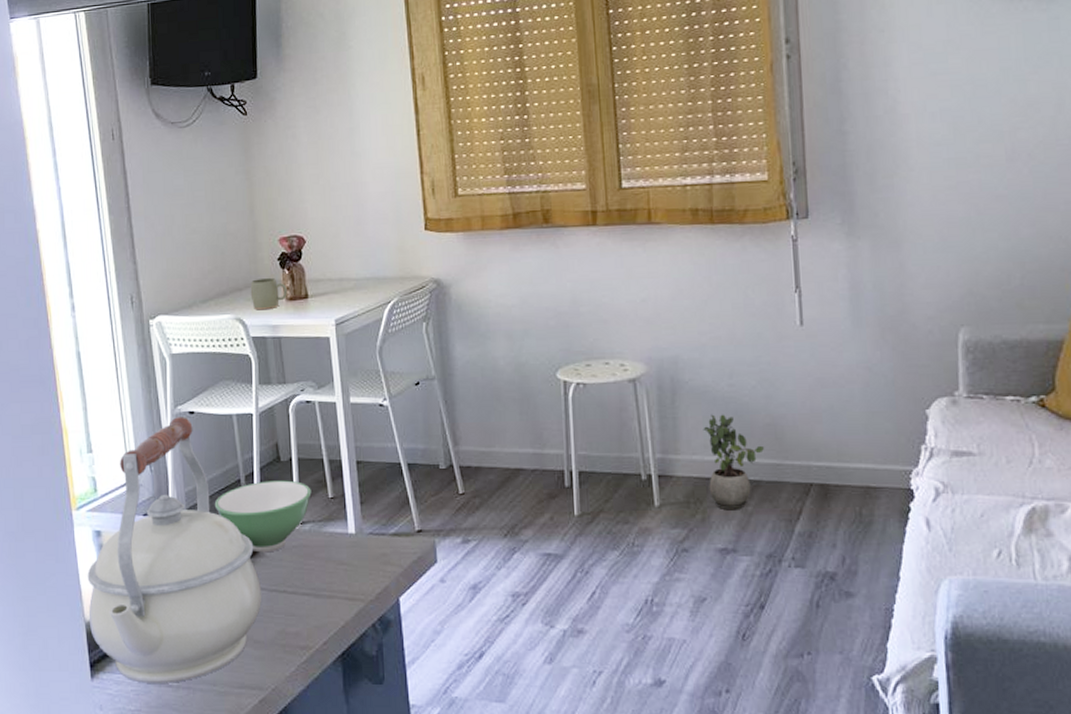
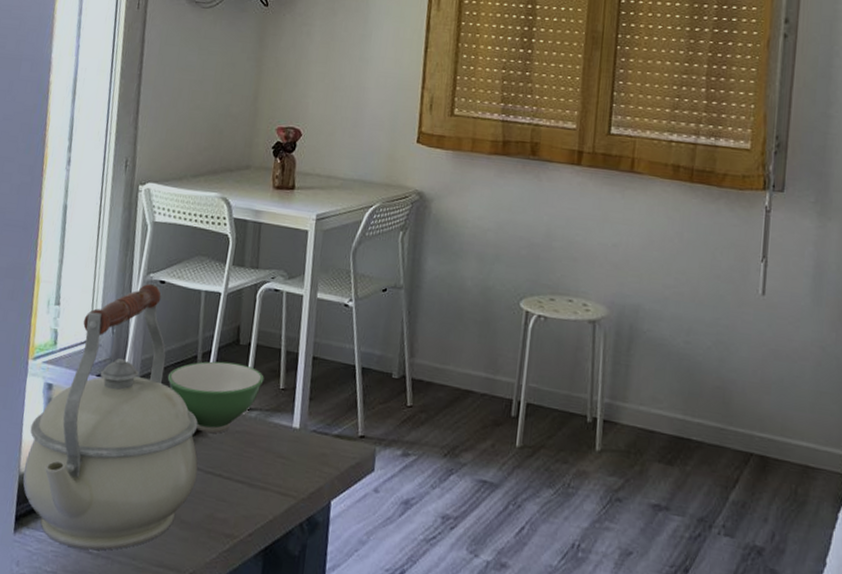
mug: present [250,277,287,310] -> none [240,163,276,194]
potted plant: present [703,414,764,511] -> none [651,368,710,468]

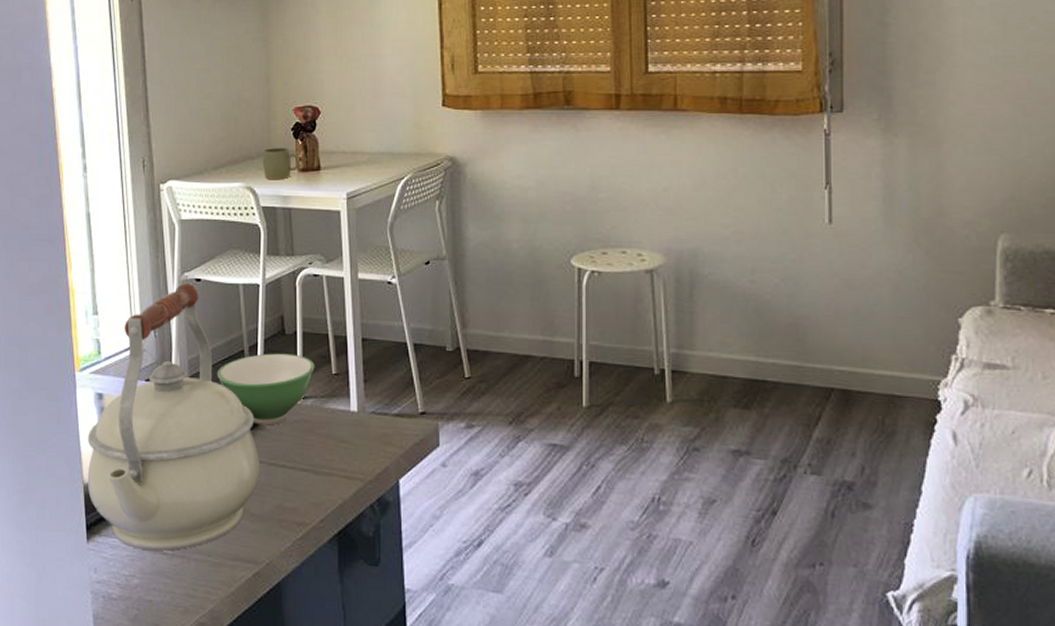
mug: none [240,163,276,194] -> present [262,147,299,180]

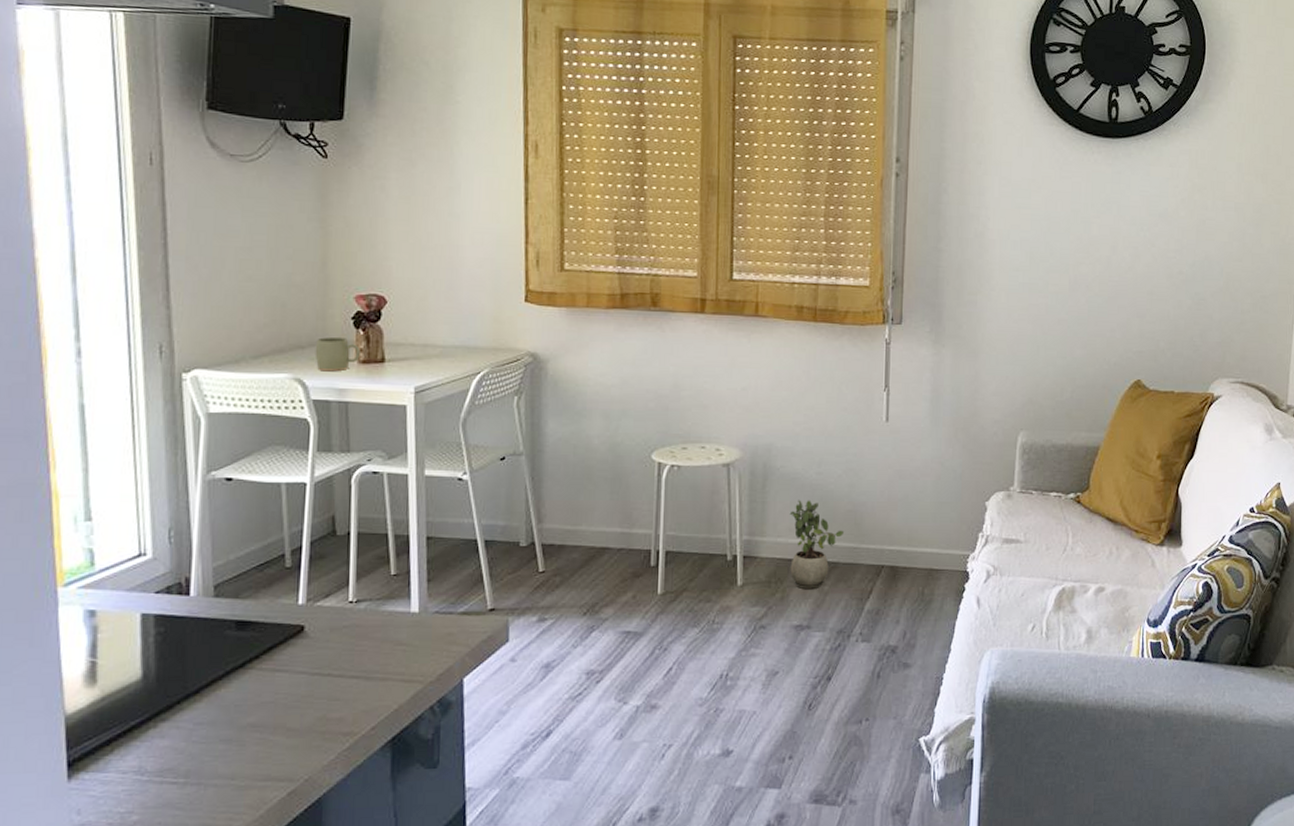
kettle: present [87,282,261,551] -> none [70,482,302,781]
bowl: present [217,353,315,426] -> none [249,556,371,634]
potted plant: none [721,311,784,412] -> present [789,500,843,590]

